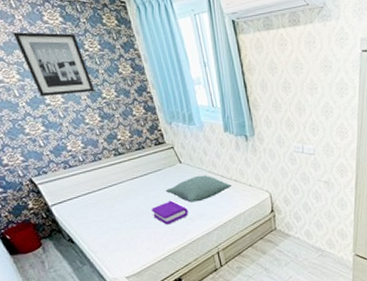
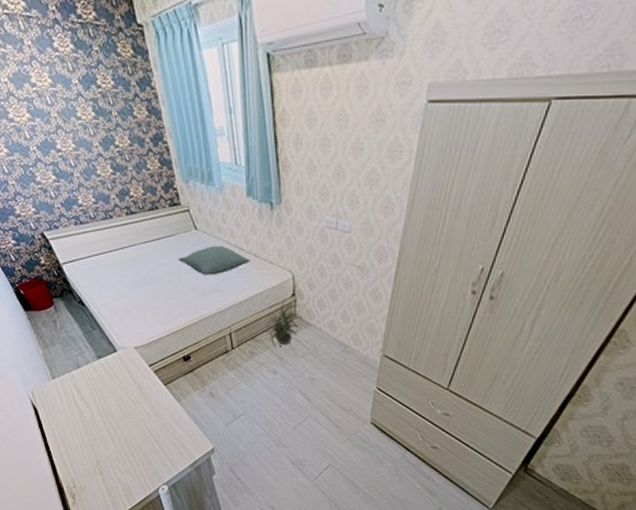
wall art: present [13,32,95,97] -> none [22,61,107,140]
book: present [152,200,188,225] -> none [163,270,201,297]
potted plant: none [249,216,283,261] -> present [265,299,304,349]

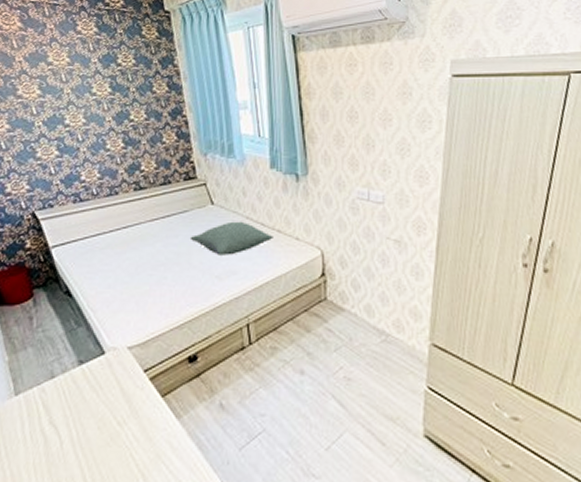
potted plant: present [265,299,304,349] -> none [290,280,336,341]

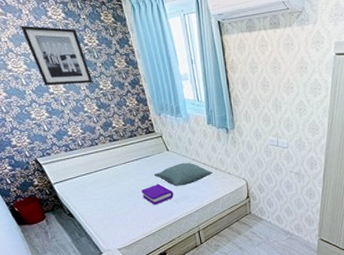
wall art: none [41,42,123,116] -> present [21,26,93,86]
book: none [170,251,215,282] -> present [141,183,174,205]

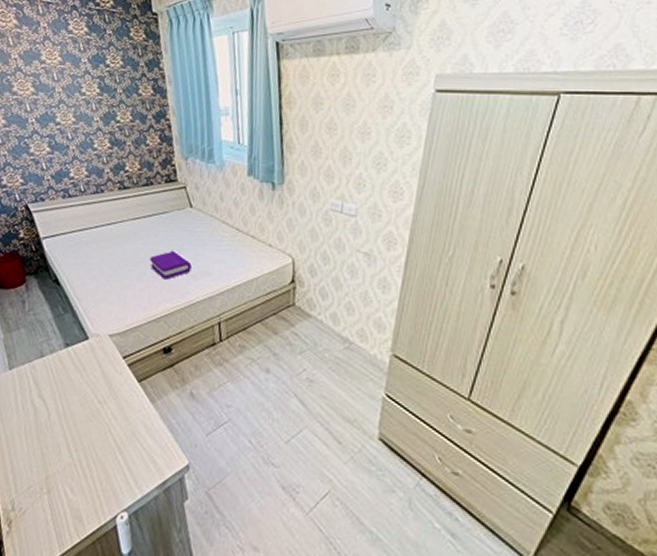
wall art: present [21,26,93,86] -> none [35,41,110,114]
pillow: present [153,162,213,186] -> none [168,224,247,257]

